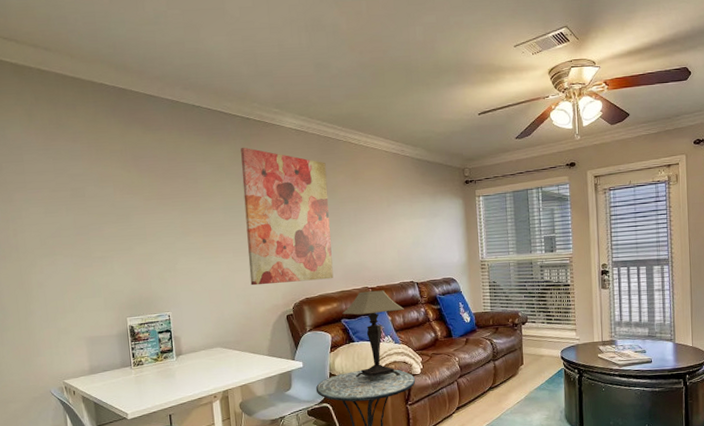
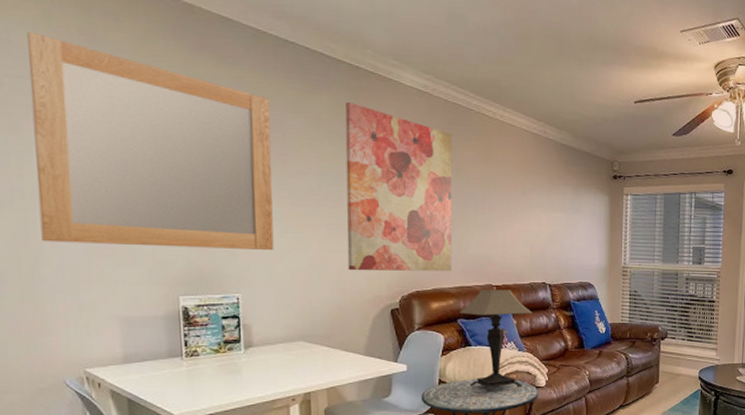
home mirror: none [16,127,194,284] -> present [27,31,274,251]

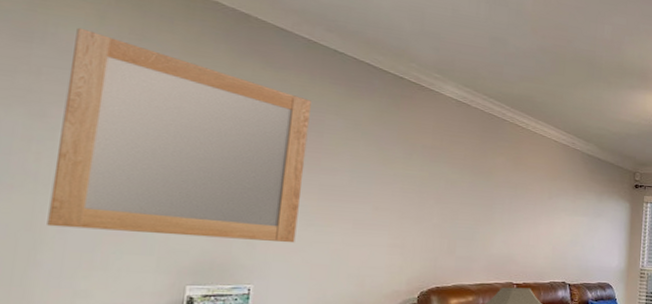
wall art: present [345,101,453,272] -> none [369,107,486,269]

